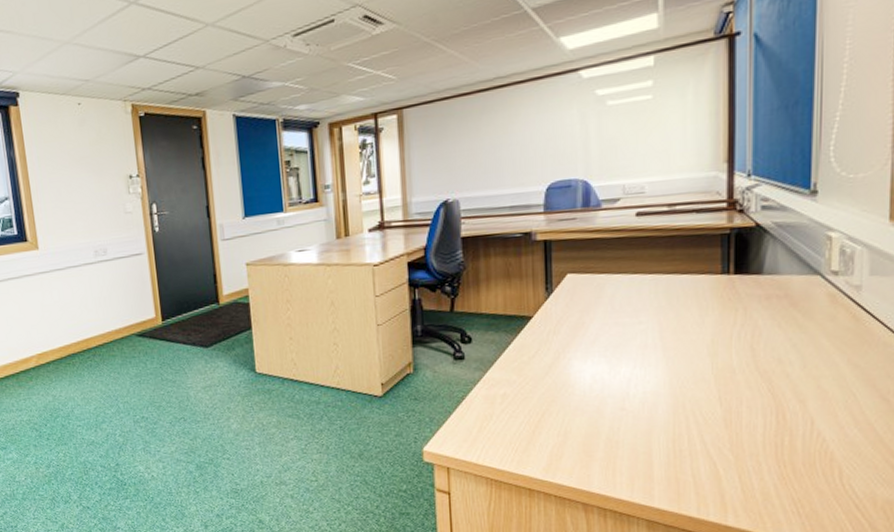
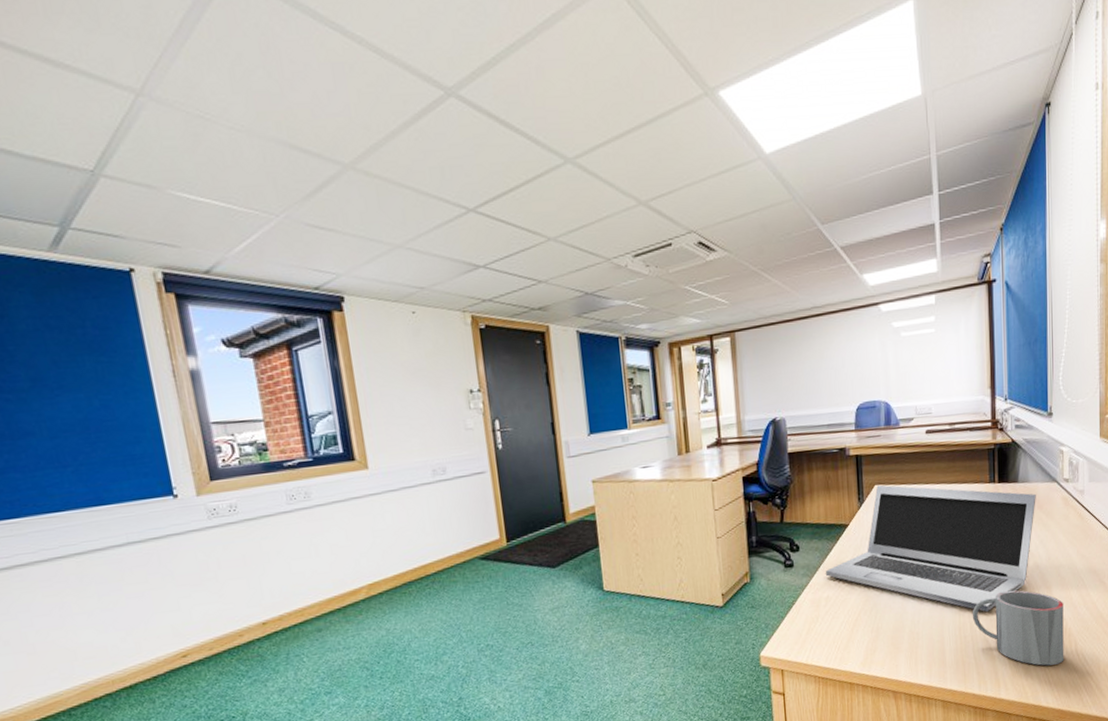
laptop: none [503,273,789,424] -> present [826,485,1036,612]
mug: none [691,401,824,494] -> present [972,590,1064,666]

